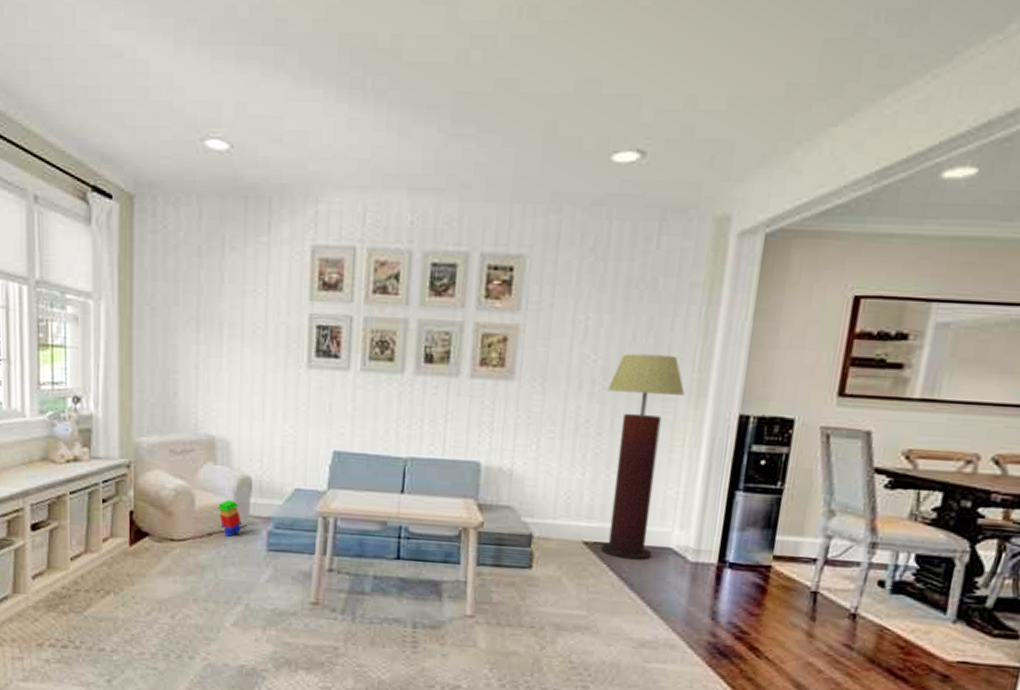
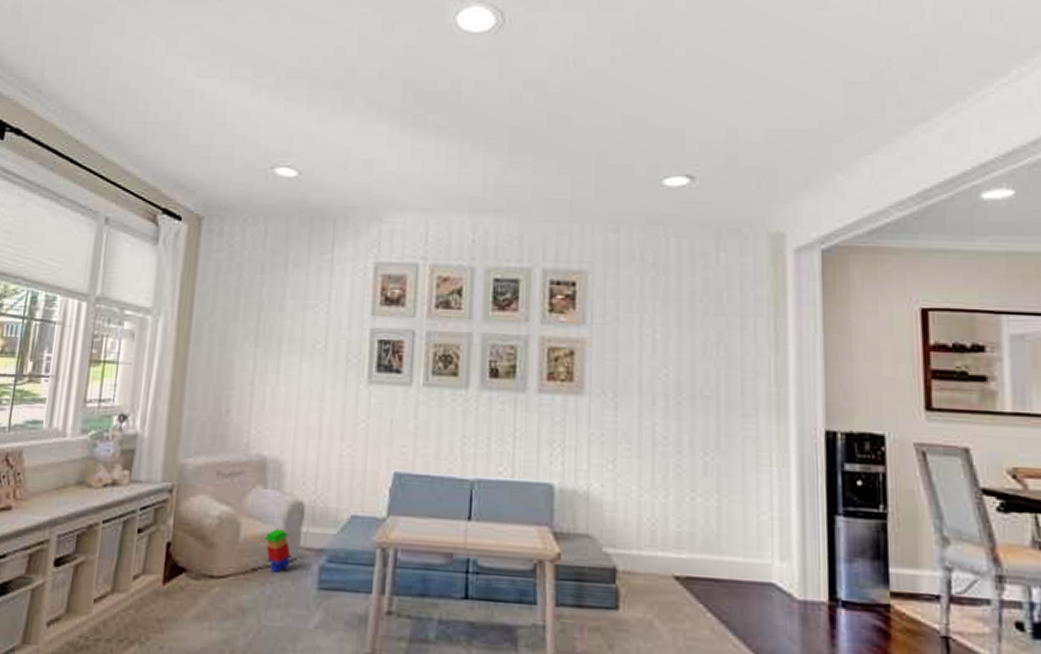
floor lamp: present [601,353,685,560] -> none [682,367,764,599]

